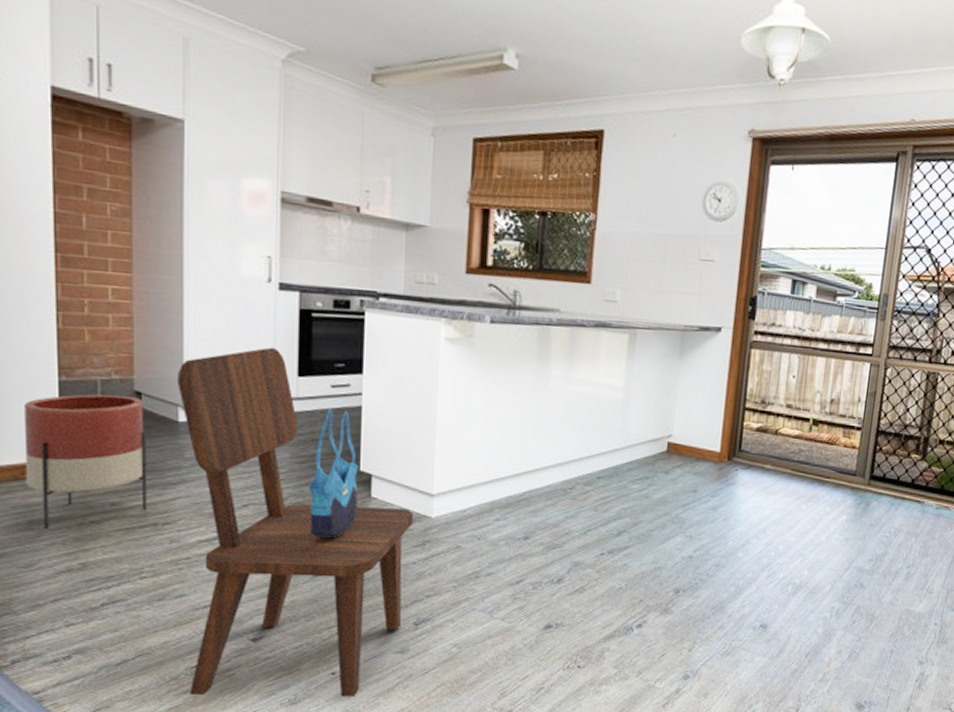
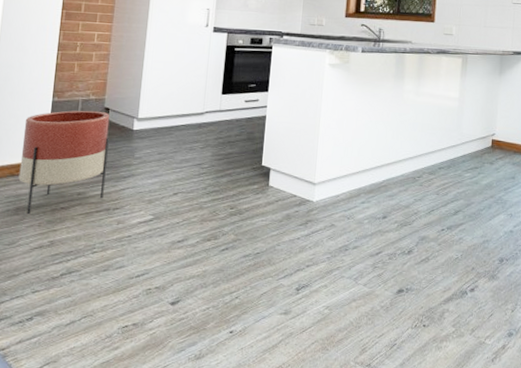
dining chair: present [176,347,414,697] -> none [119,73,300,353]
tote bag: present [308,409,359,539] -> none [222,118,261,219]

